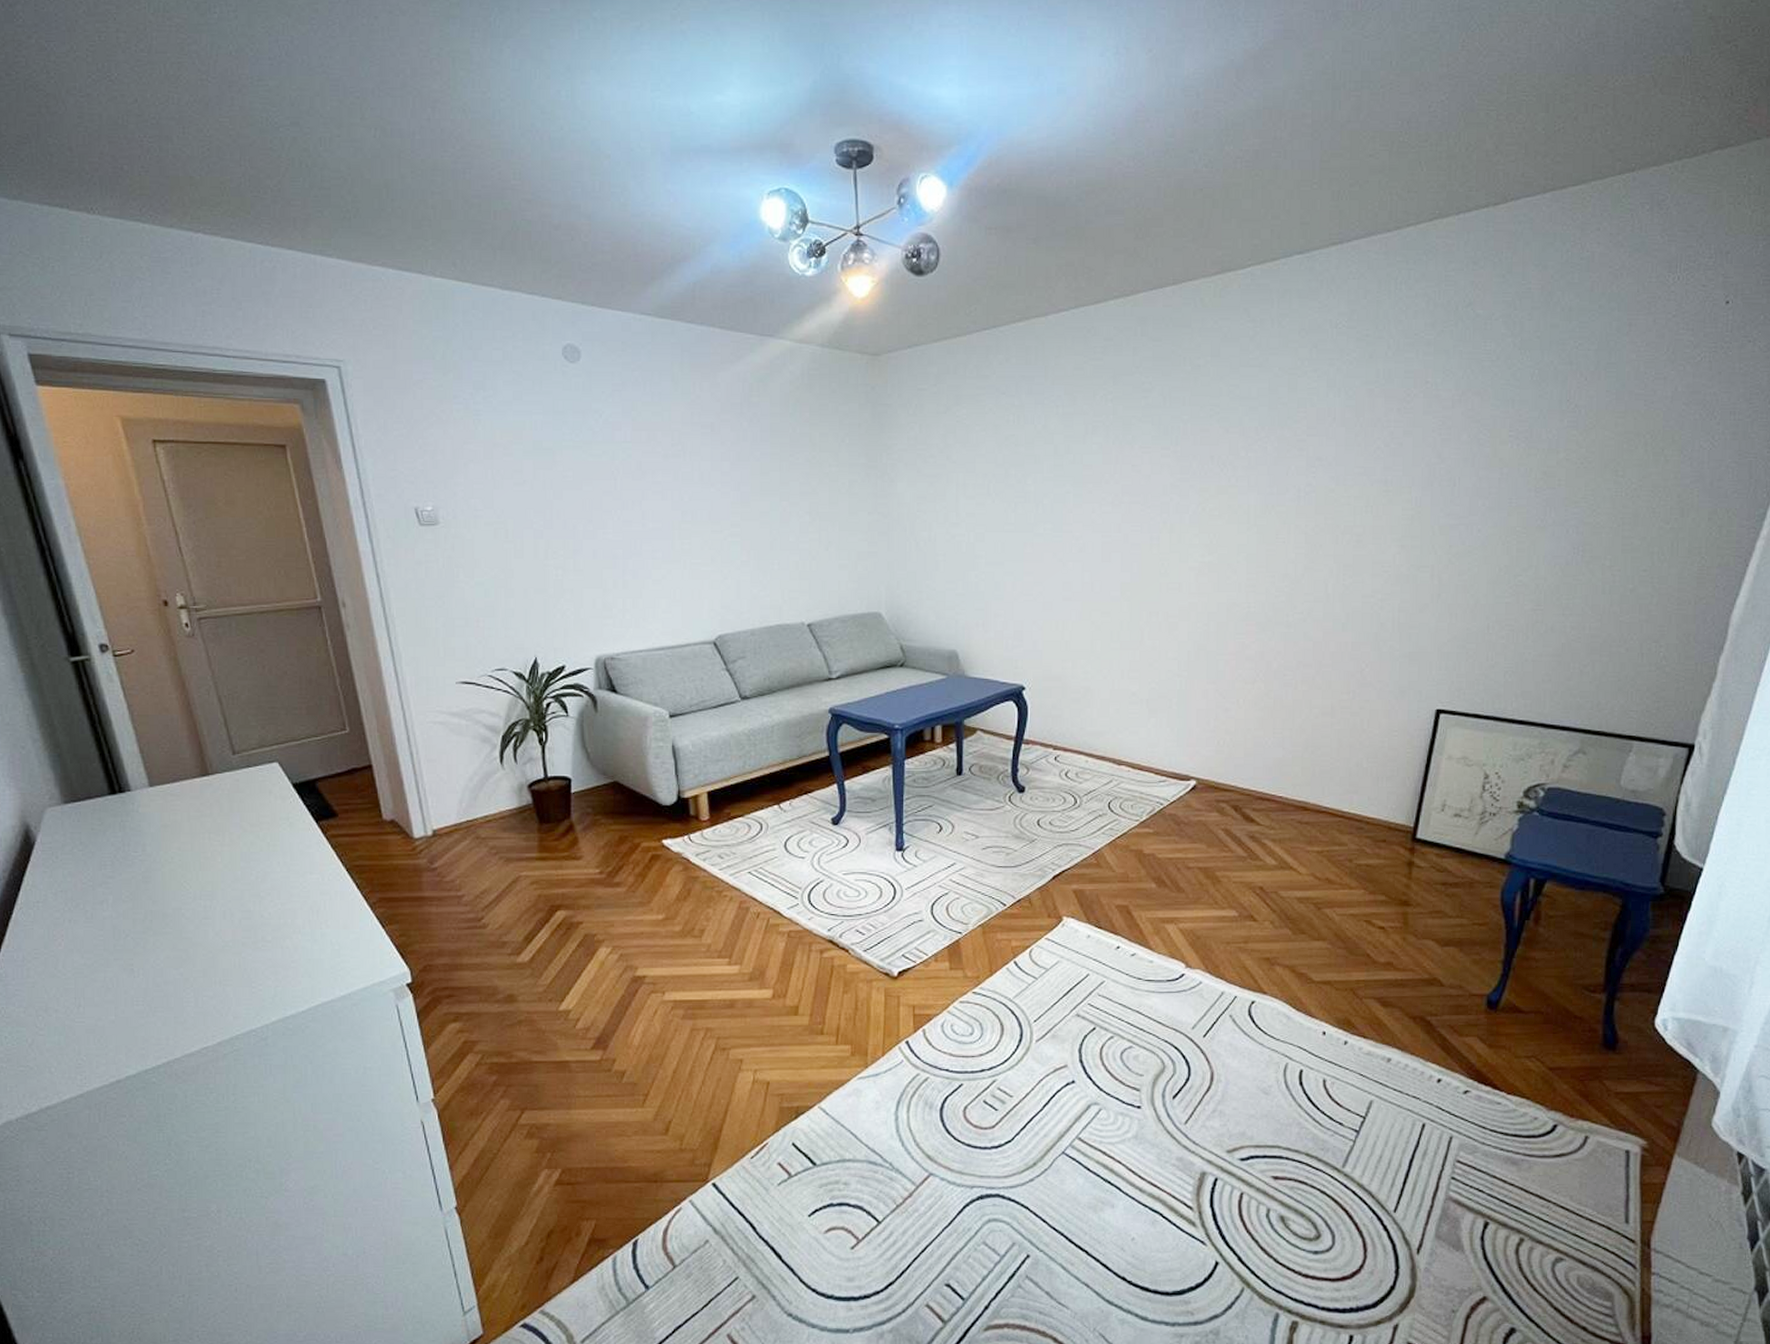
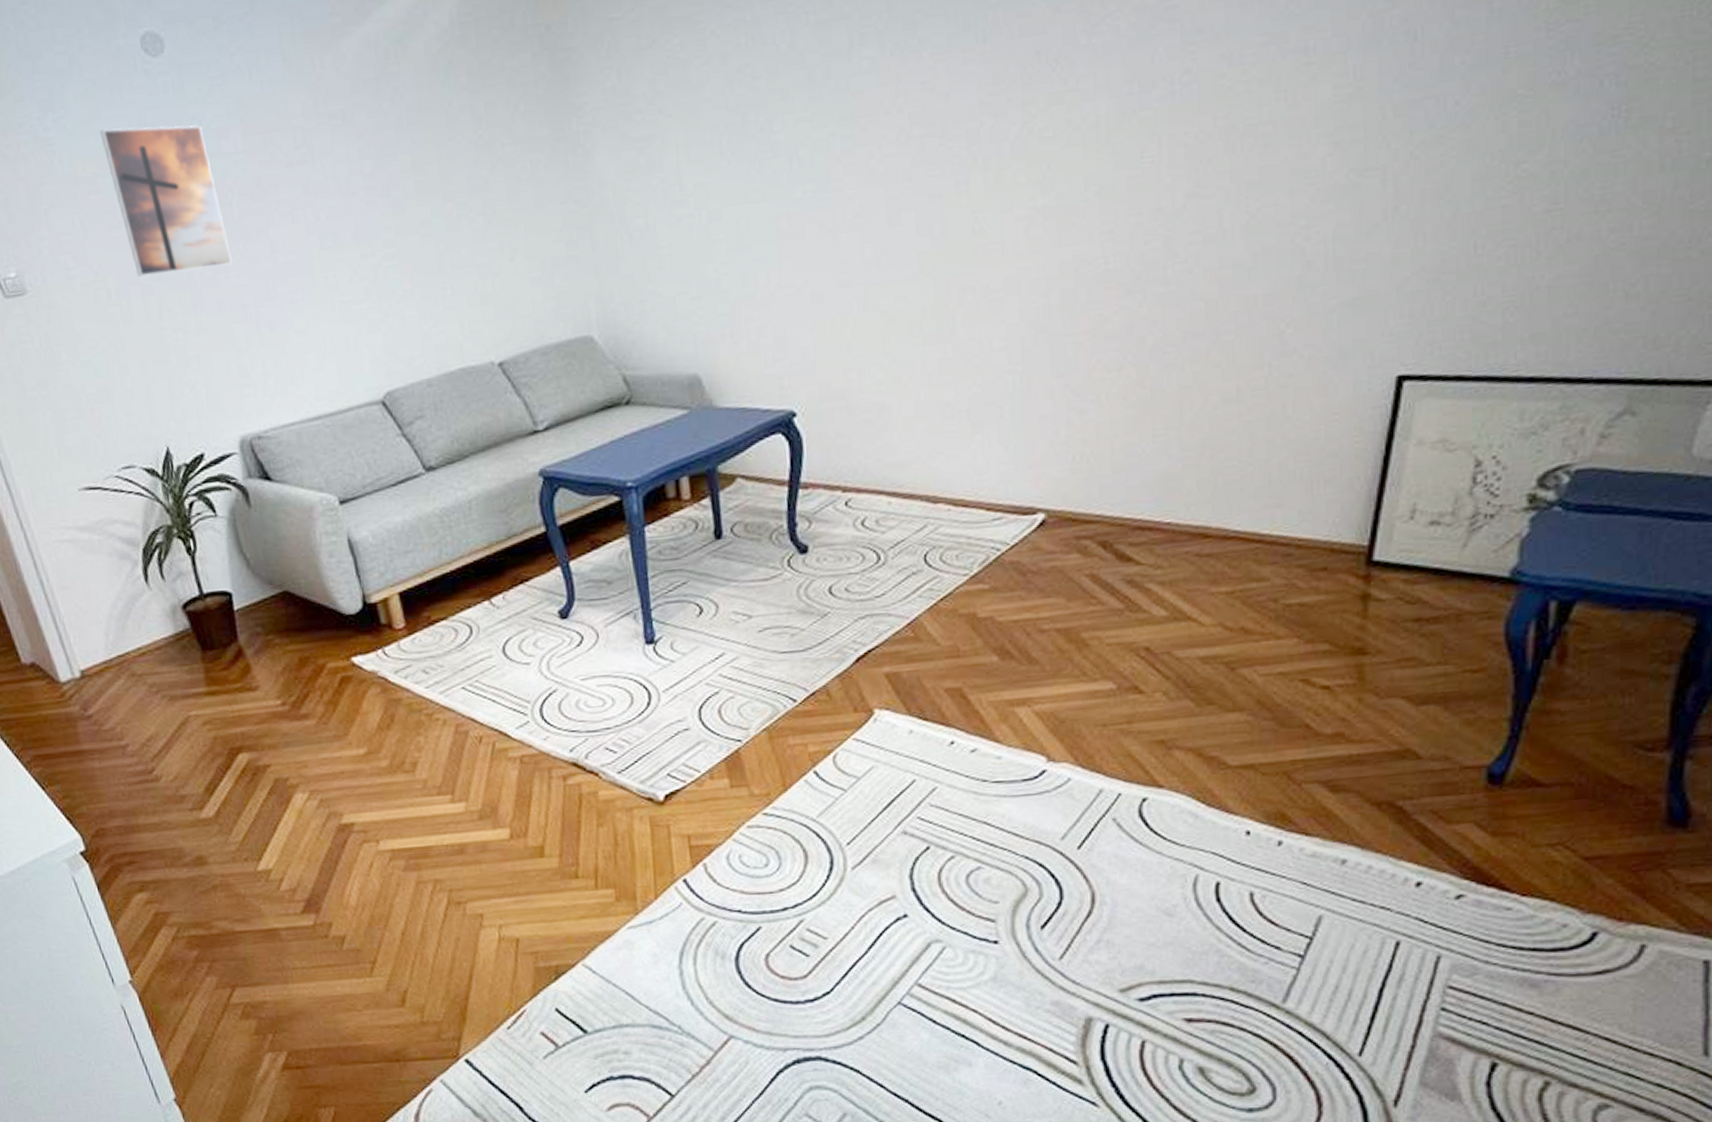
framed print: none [519,409,610,524] -> present [99,125,232,277]

